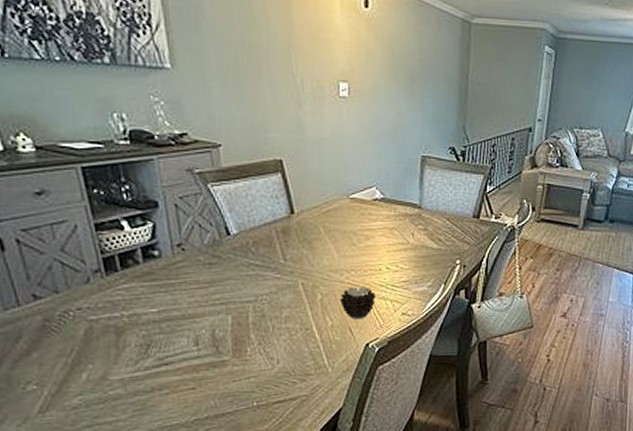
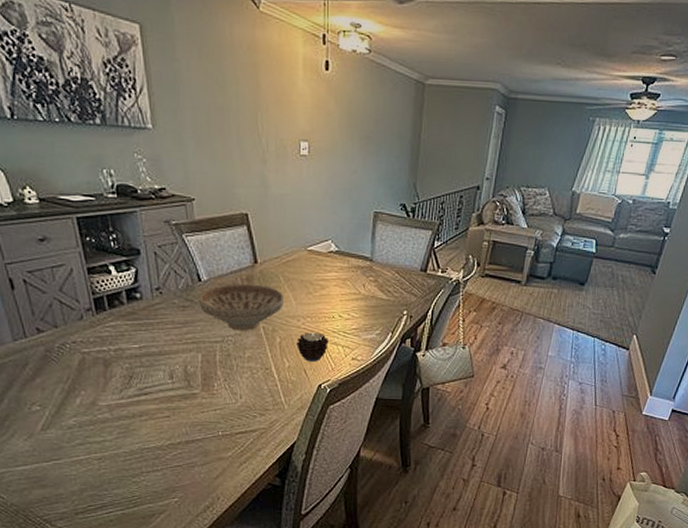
decorative bowl: none [228,236,324,289] -> present [199,283,283,331]

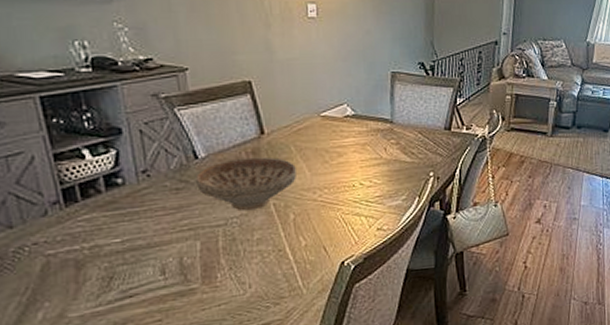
candle: present [296,332,329,362] -> none [313,204,350,238]

